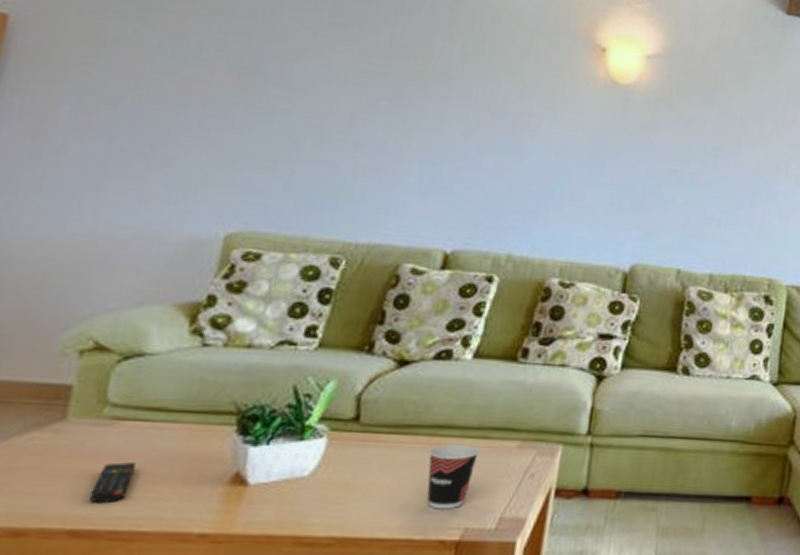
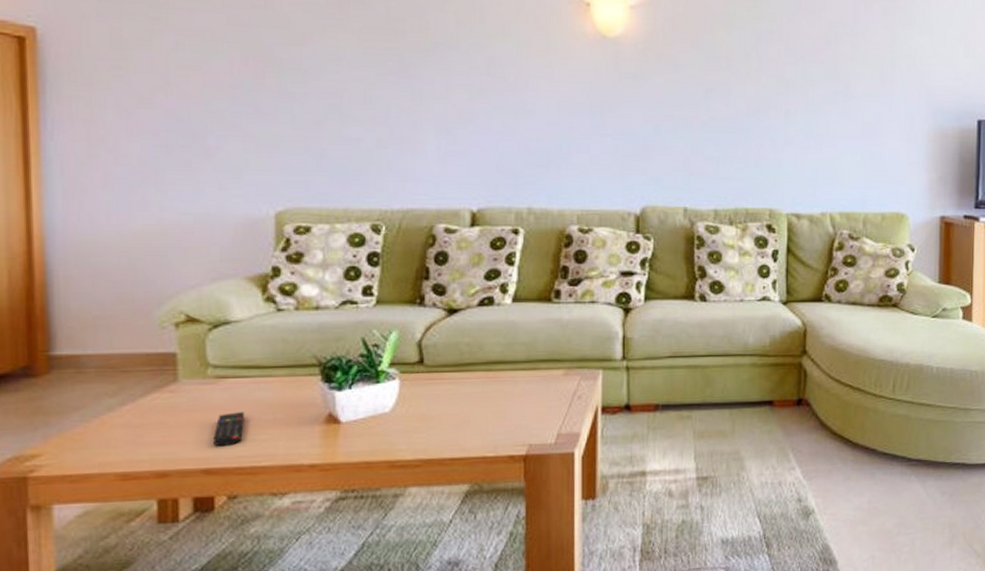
cup: present [426,444,479,510] -> none [488,376,531,431]

